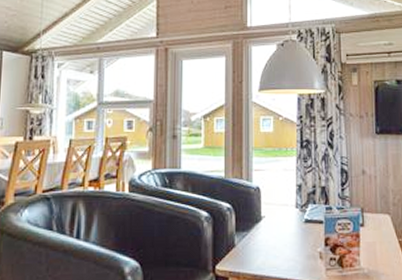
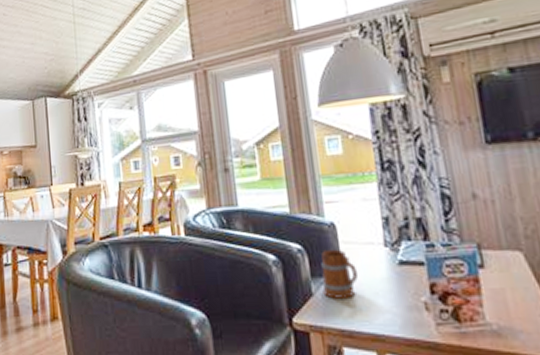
mug: none [243,208,273,249] -> present [321,249,359,299]

